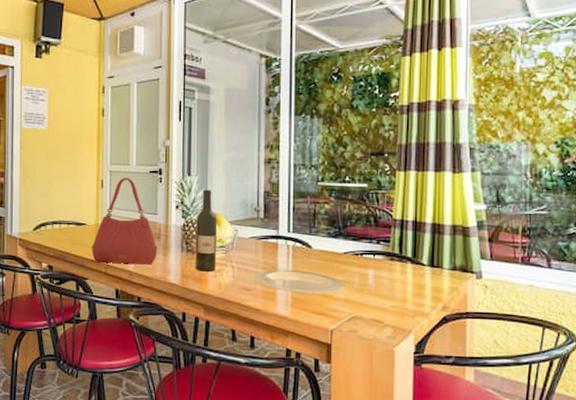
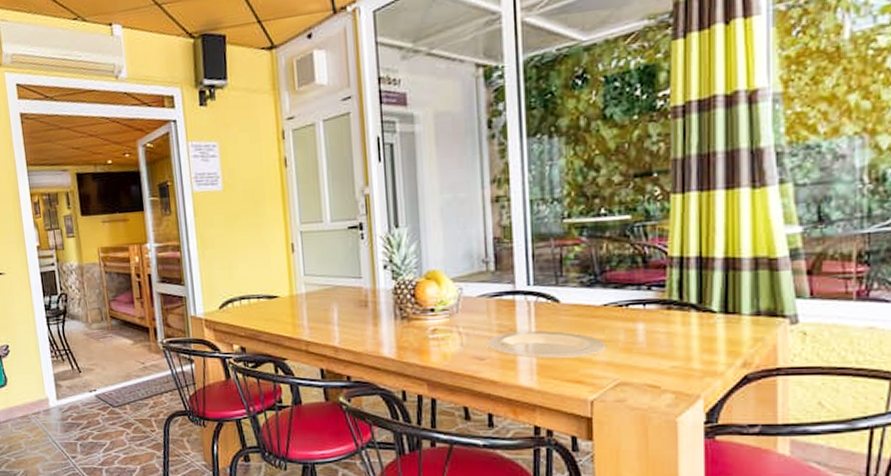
handbag: present [91,178,159,265] -> none [287,238,367,341]
wine bottle: present [195,189,218,272] -> none [409,242,440,341]

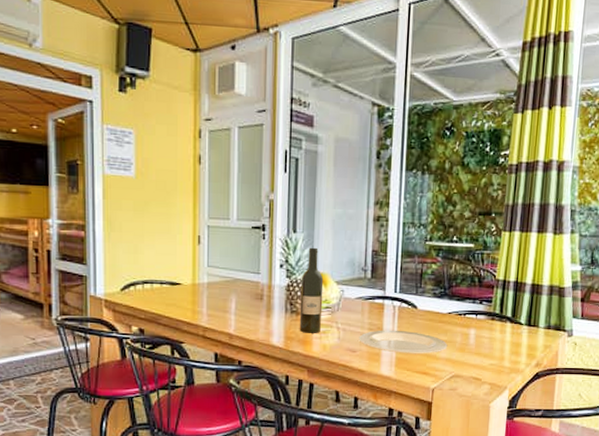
wine bottle: none [409,242,440,341] -> present [299,247,324,333]

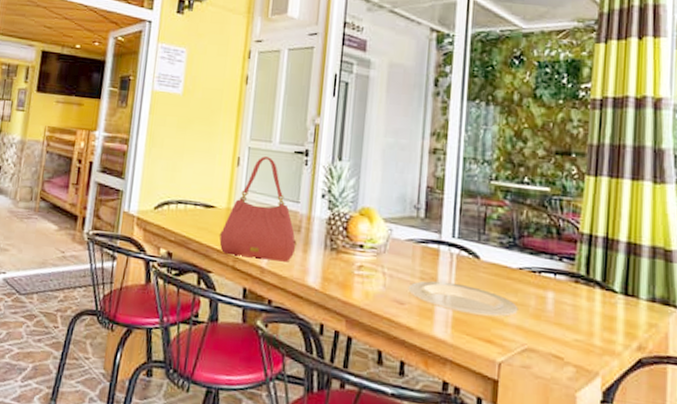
handbag: none [187,234,261,327] -> present [218,156,298,262]
wine bottle: present [299,247,324,333] -> none [339,178,370,277]

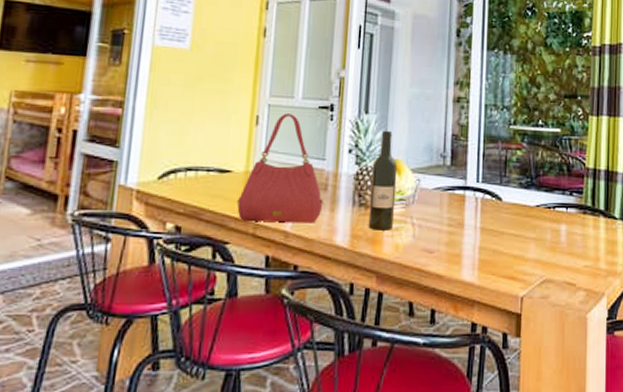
wine bottle: none [339,178,370,277] -> present [368,130,398,230]
plate: present [408,280,519,318] -> none [436,226,537,255]

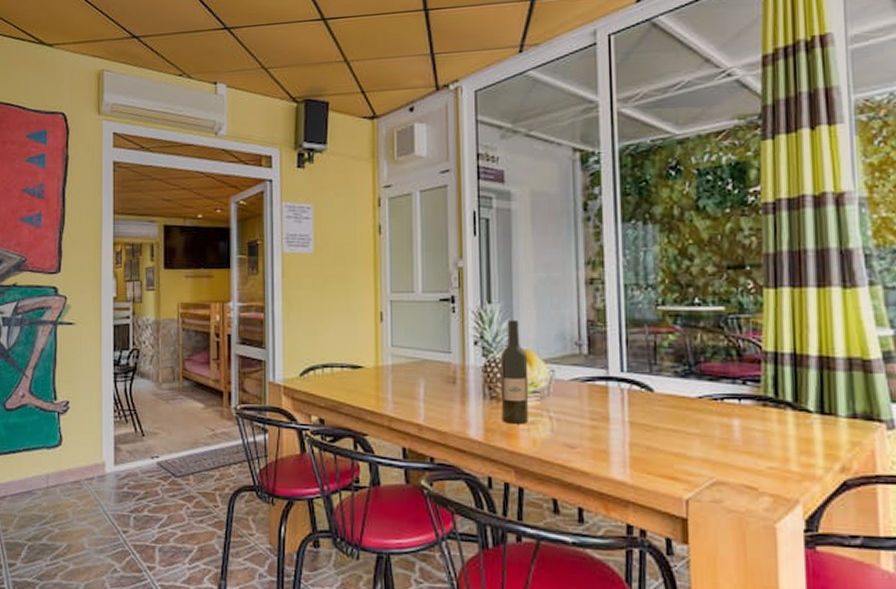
handbag: present [236,113,325,223] -> none [370,308,455,417]

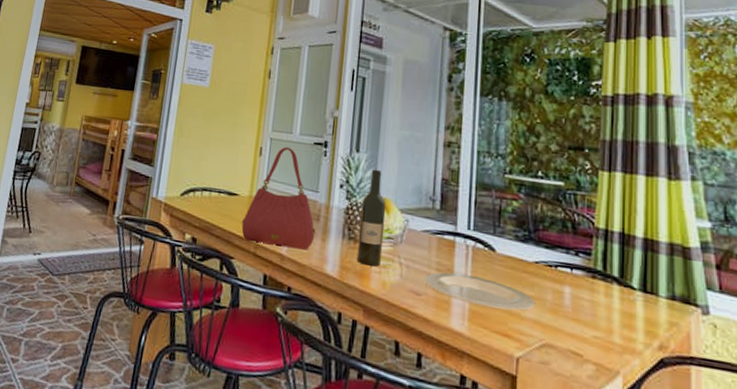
handbag: none [370,308,455,417] -> present [241,147,317,250]
plate: none [578,419,702,453] -> present [424,272,536,311]

